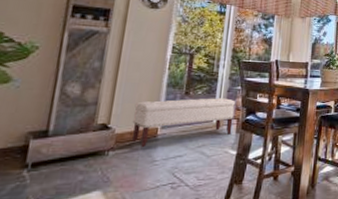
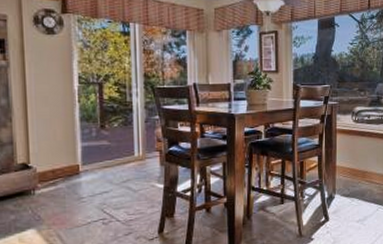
bench: present [132,98,235,148] -> none [51,129,156,186]

